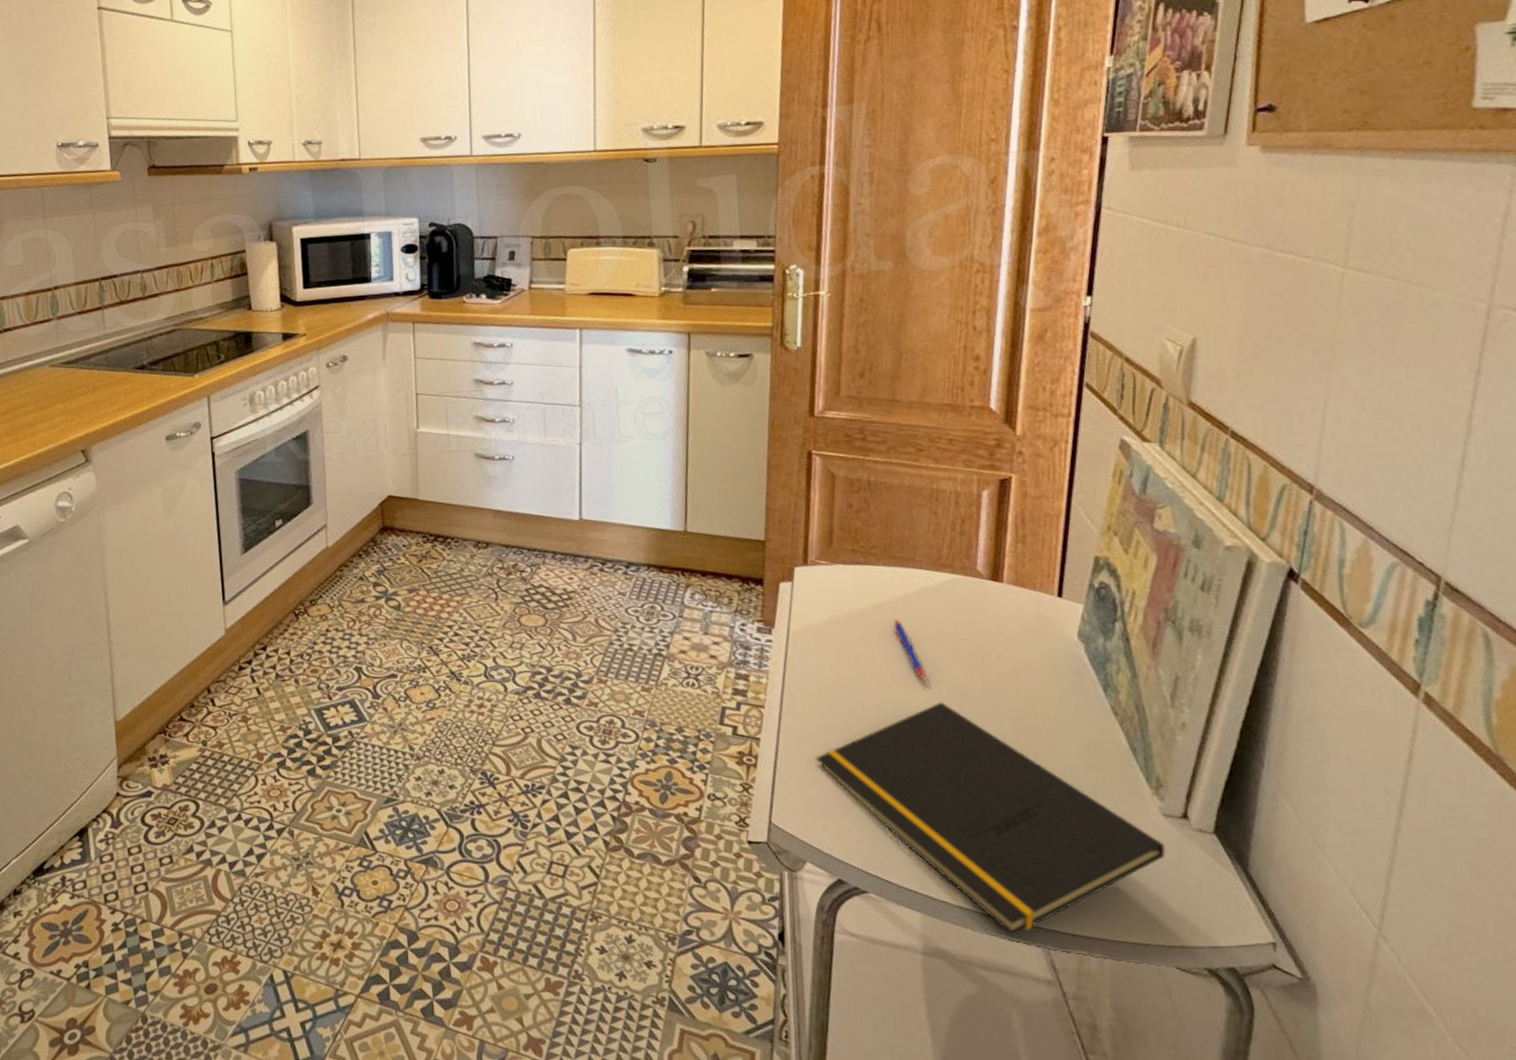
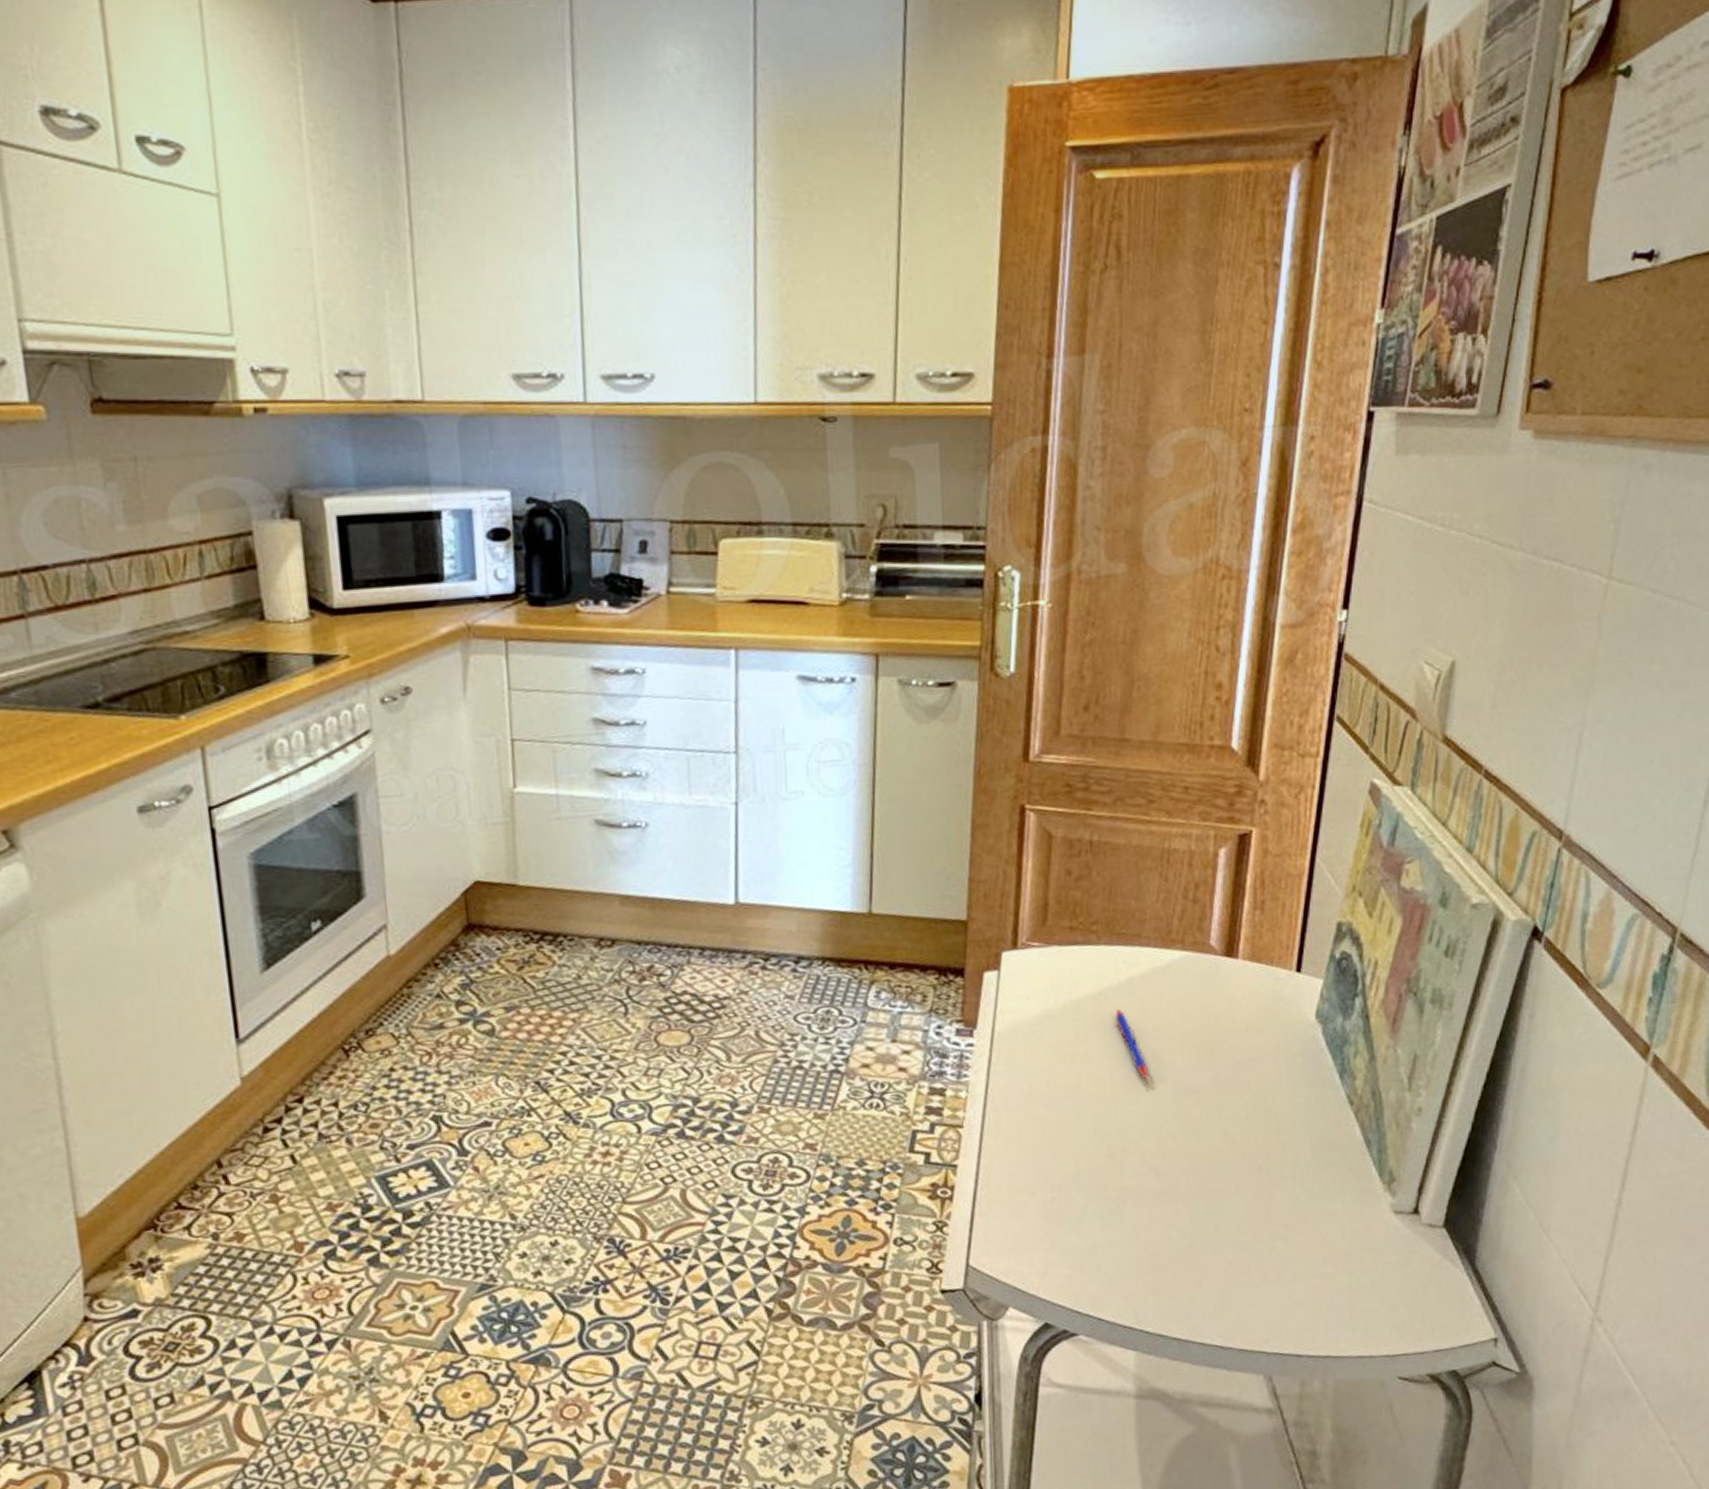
notepad: present [816,702,1165,935] -> none [1022,1104,1394,1364]

